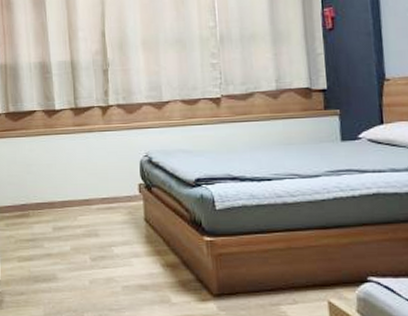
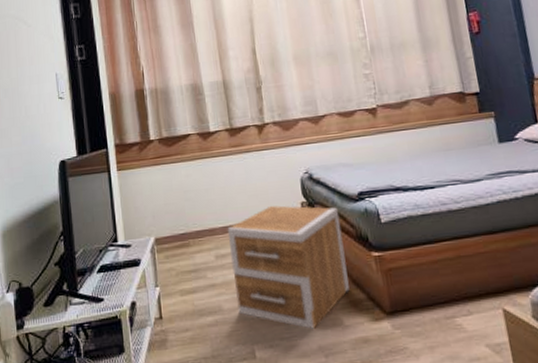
nightstand: none [66,185,179,303] -> present [227,205,350,329]

